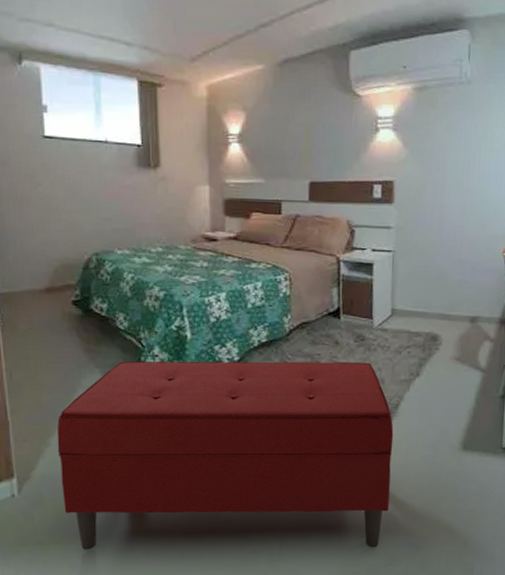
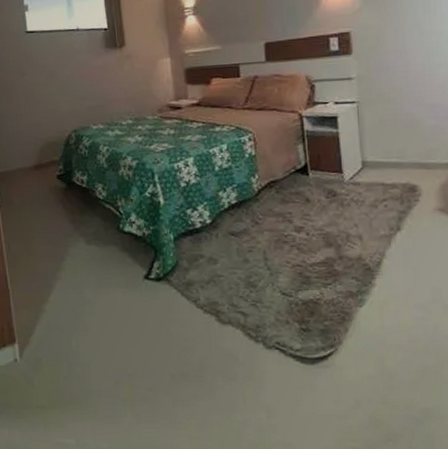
bench: present [57,361,394,550] -> none [50,219,382,421]

